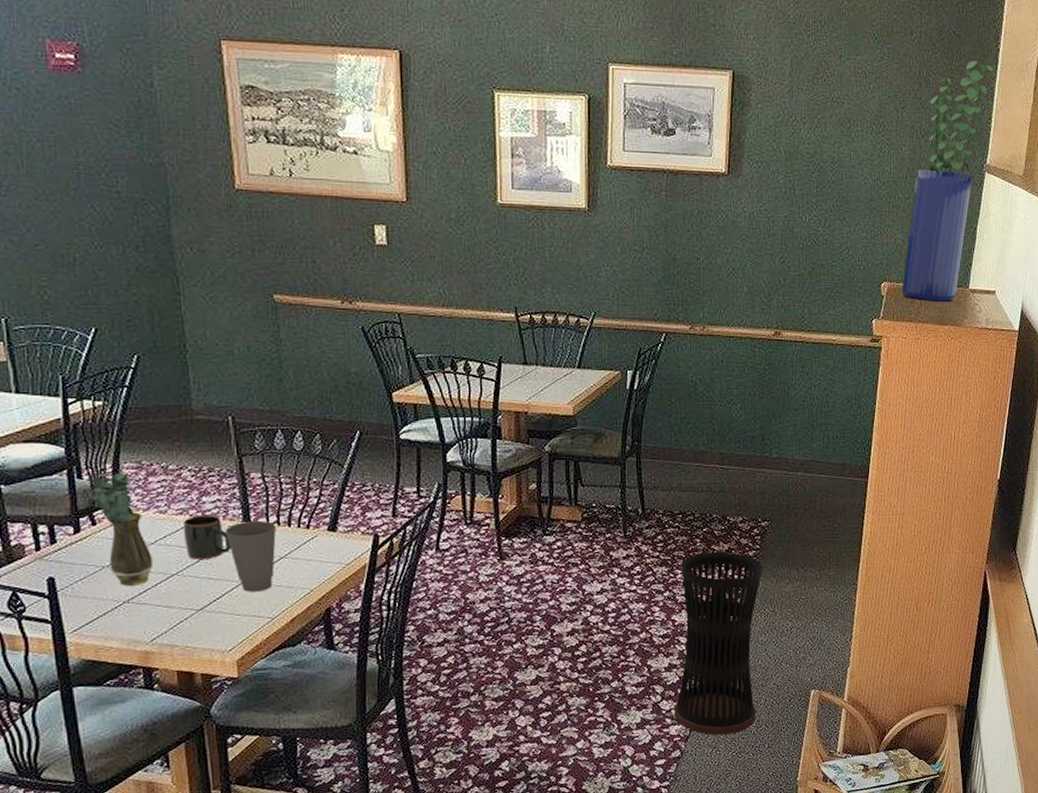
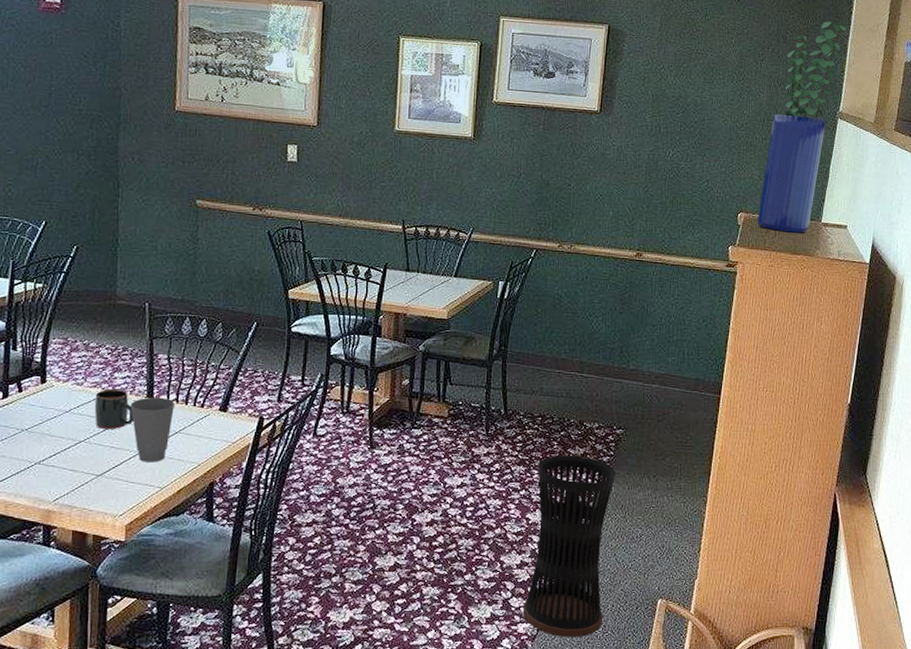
vase: present [89,470,154,586] -> none [20,344,66,449]

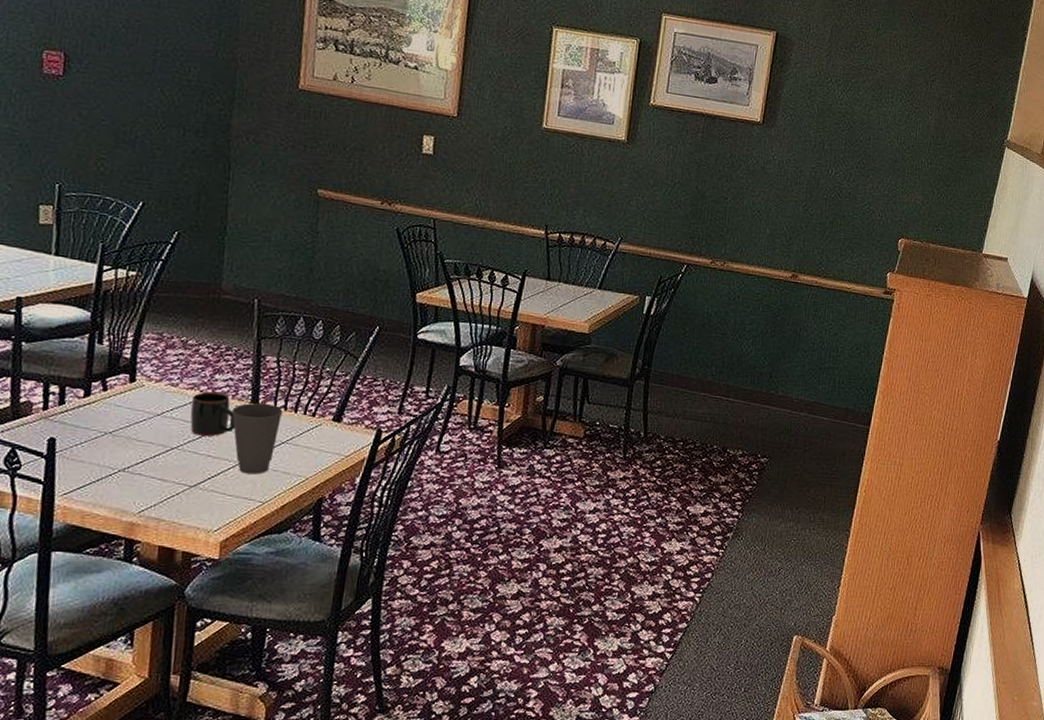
umbrella stand: present [522,454,617,637] -> none [652,482,758,673]
vase: present [757,12,847,234] -> none [917,36,1020,265]

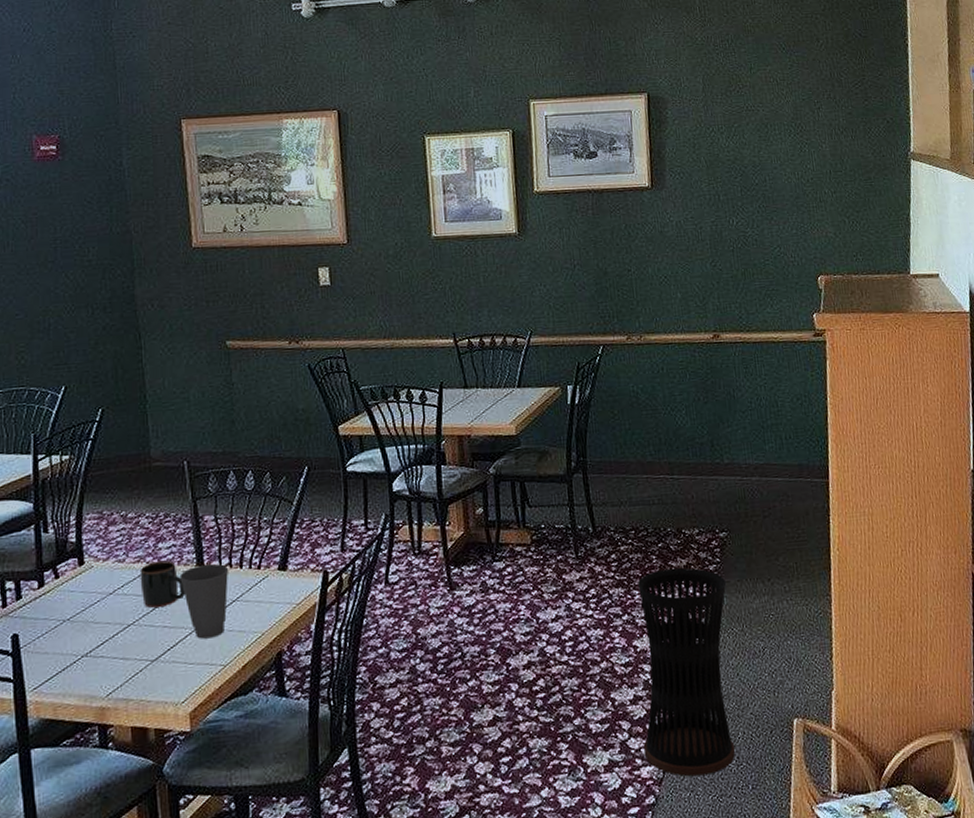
umbrella stand: none [652,482,758,673] -> present [638,567,735,777]

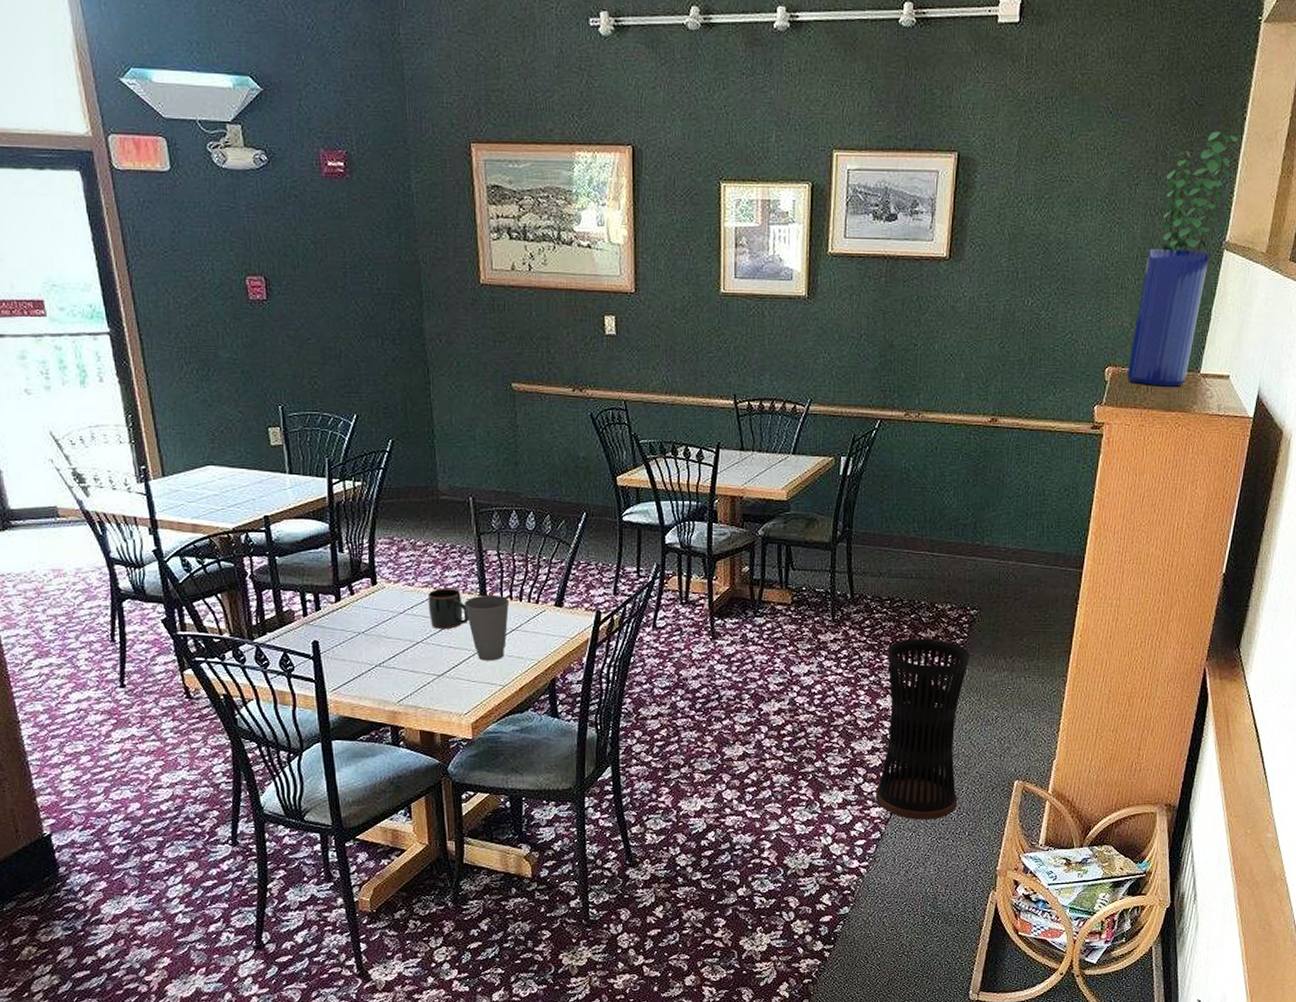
vase: none [839,46,905,291] -> present [1127,119,1239,388]

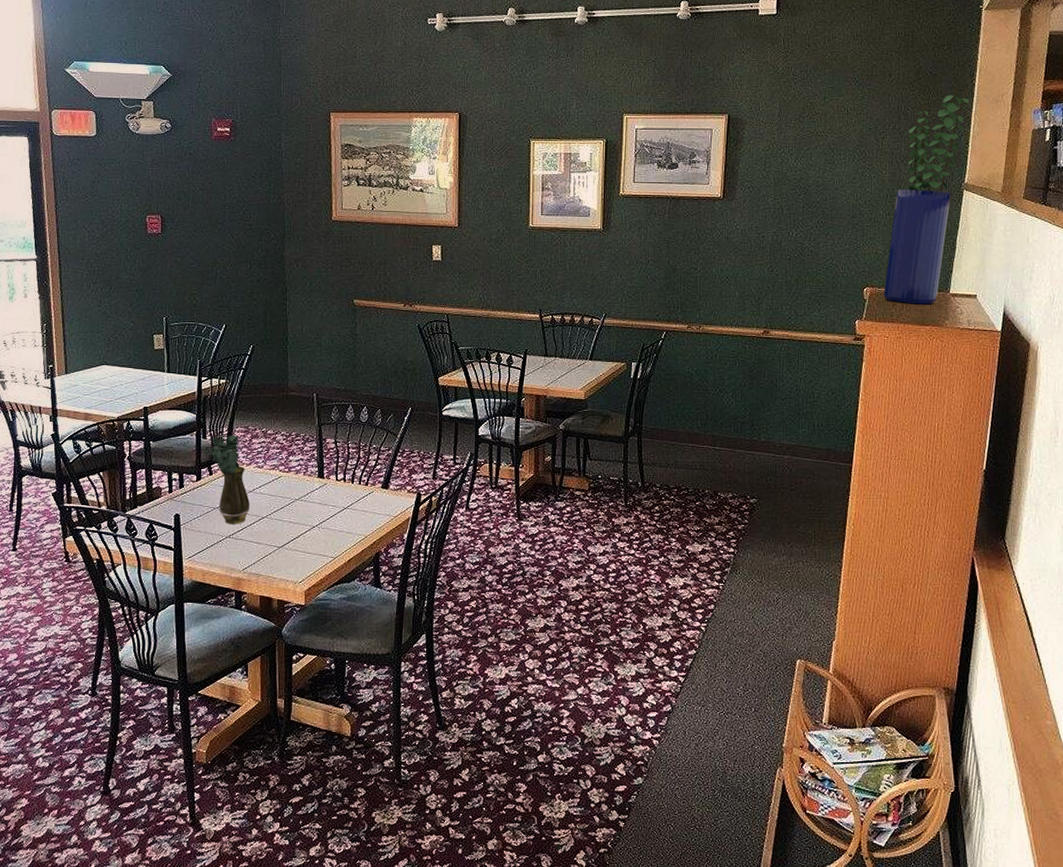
vase: none [349,545,402,651] -> present [210,432,251,524]
mug: present [427,588,469,629] -> none [273,470,308,506]
cup: present [464,594,510,661] -> none [304,477,343,535]
umbrella stand: present [875,638,971,820] -> none [666,523,752,695]

